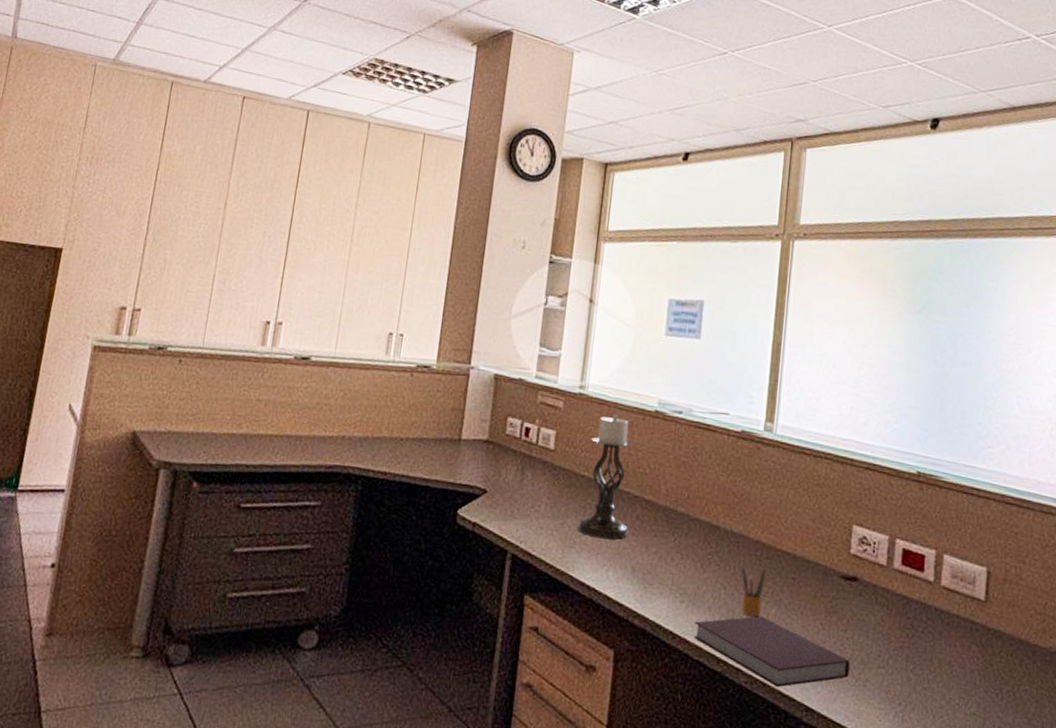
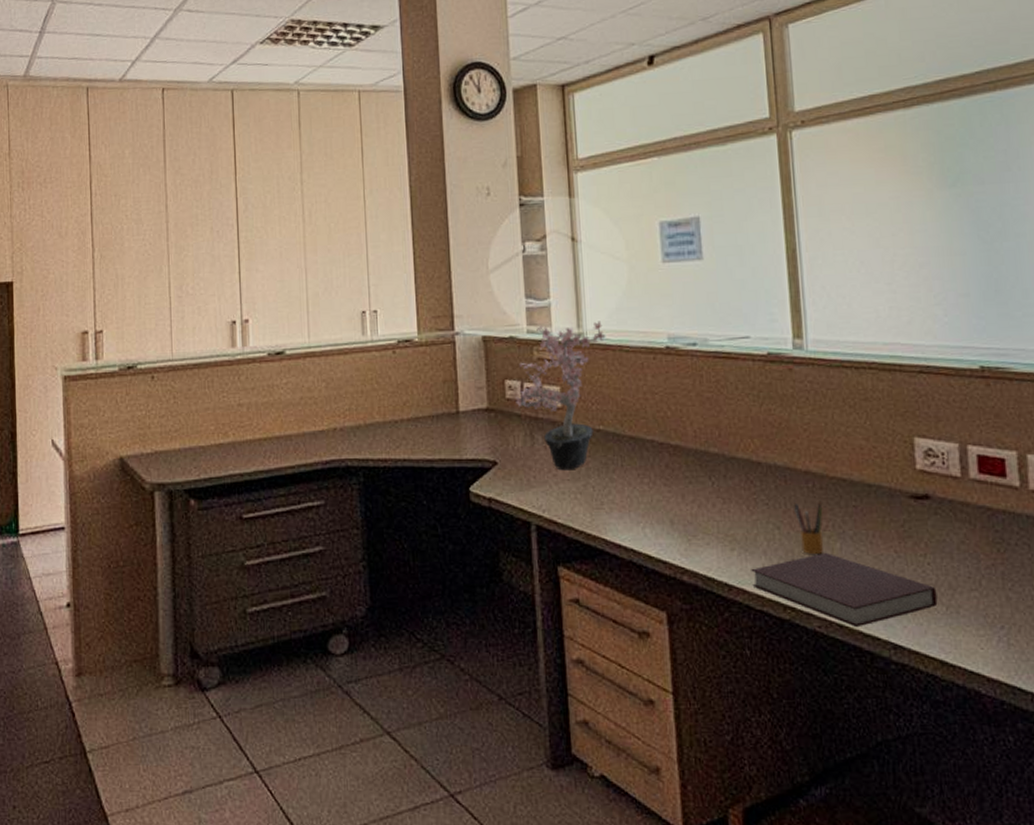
potted plant: none [514,372,605,509] -> present [515,321,606,471]
candle holder: present [577,414,633,540] -> none [601,358,659,495]

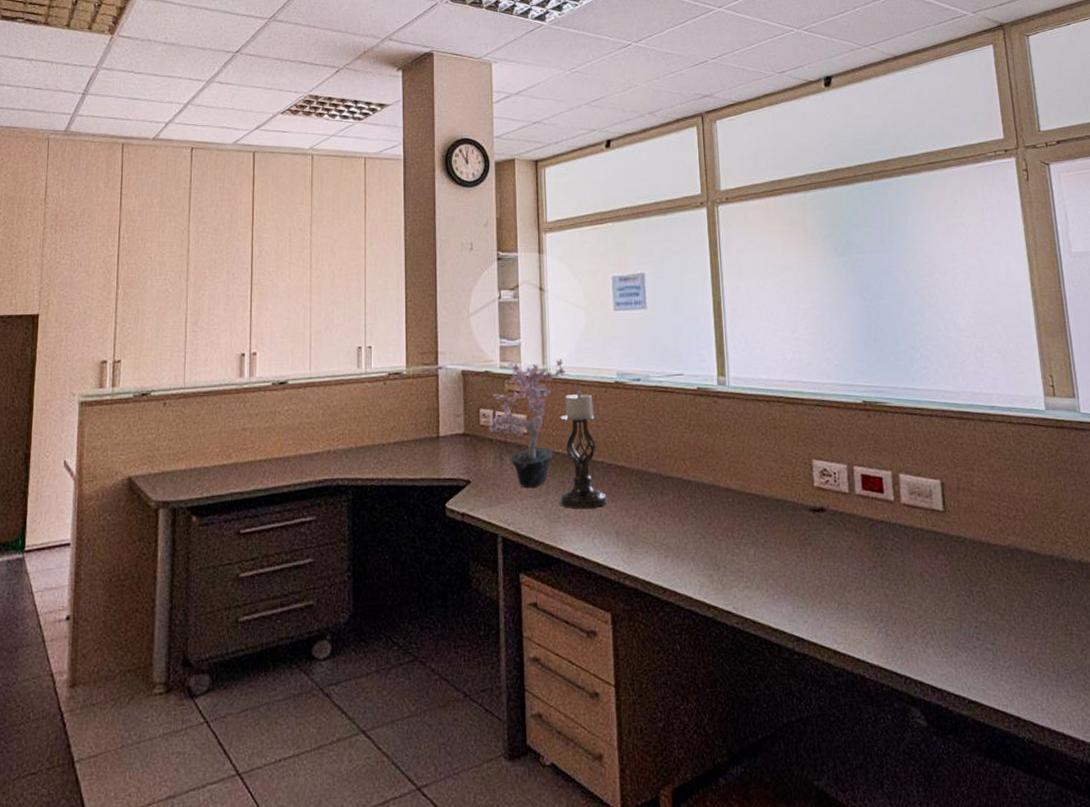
candle holder: none [601,358,659,495] -> present [560,391,607,509]
notebook: present [751,552,938,628] -> none [682,558,831,623]
pencil box: present [793,500,825,554] -> none [716,513,741,560]

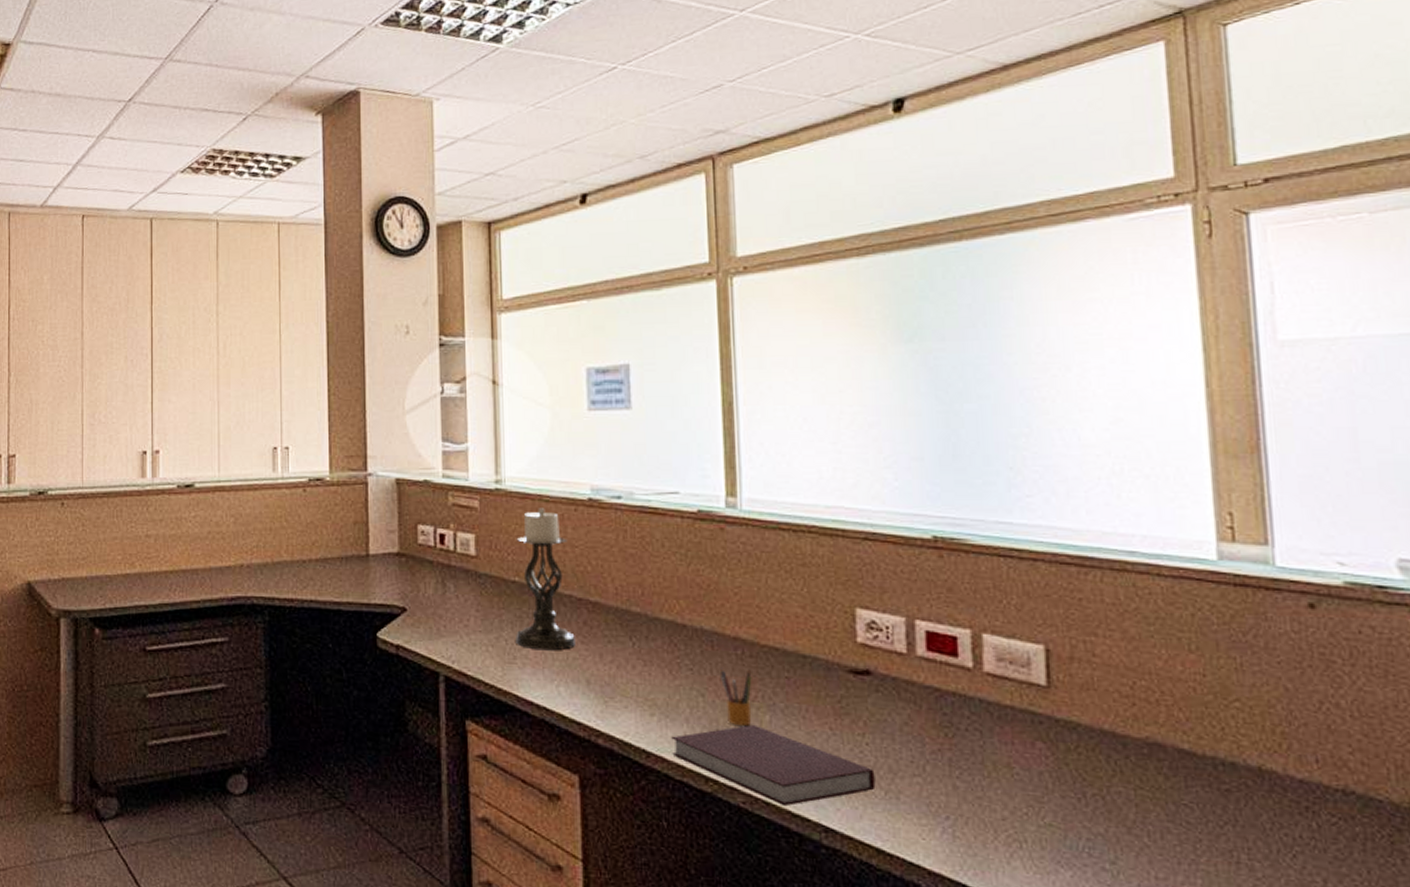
potted plant: present [488,359,566,489] -> none [428,468,525,622]
notebook: none [682,558,831,623] -> present [671,724,876,807]
pencil box: none [716,513,741,560] -> present [719,668,752,726]

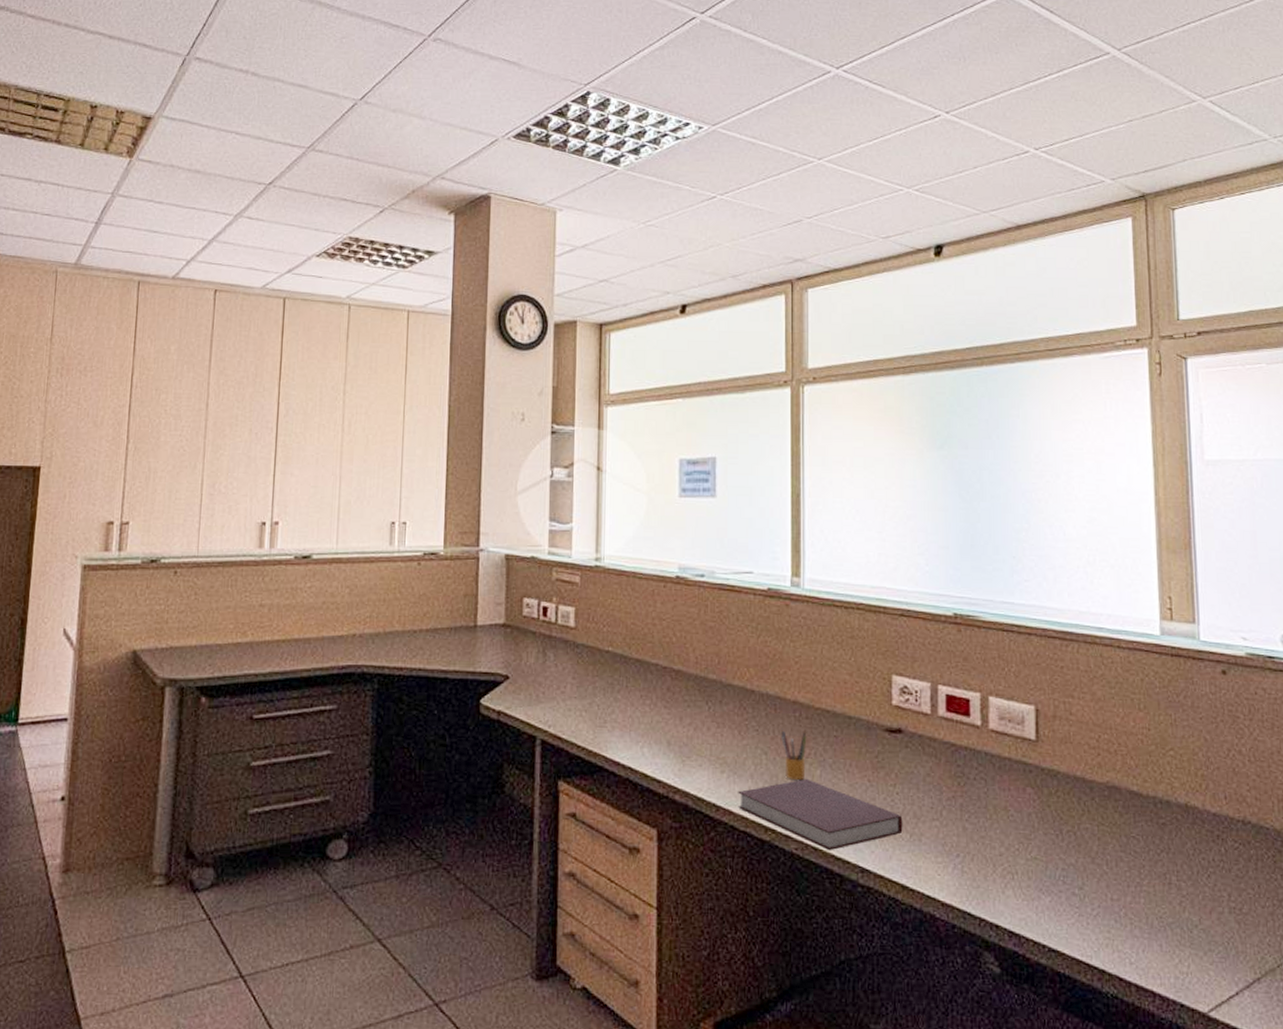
candle holder: present [516,508,575,651] -> none [607,584,659,715]

